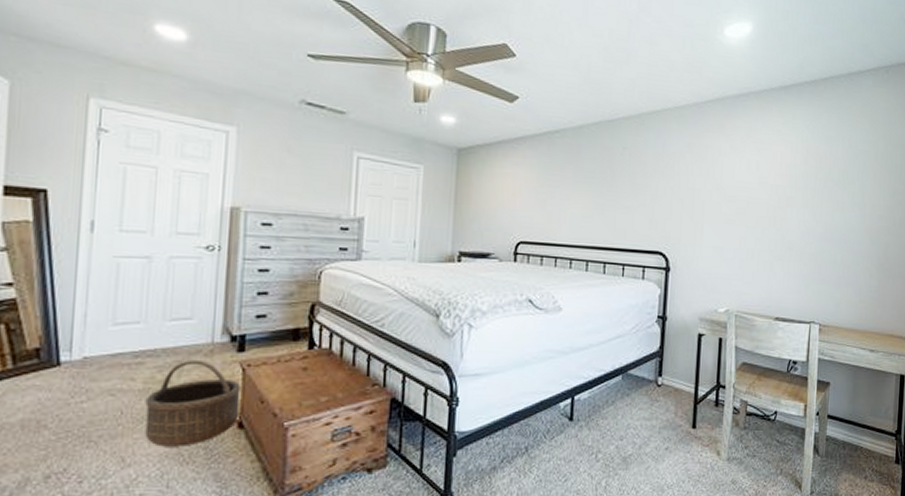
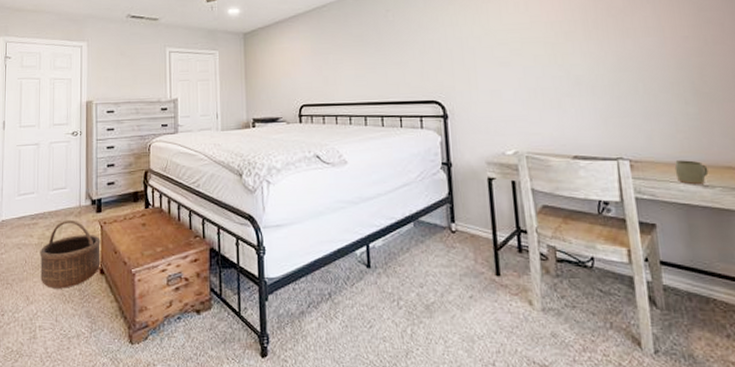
mug: none [852,327,877,348] -> present [674,160,709,184]

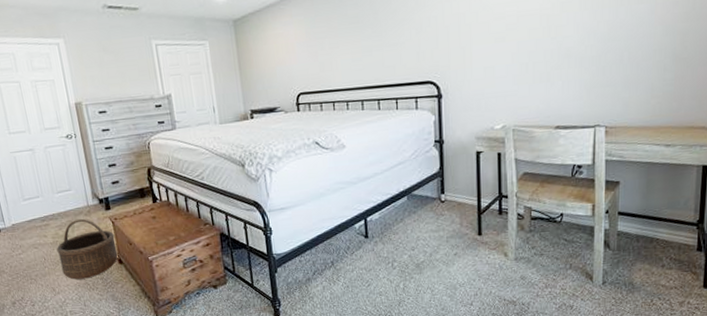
mug: present [674,160,709,184] -> none [643,123,673,145]

